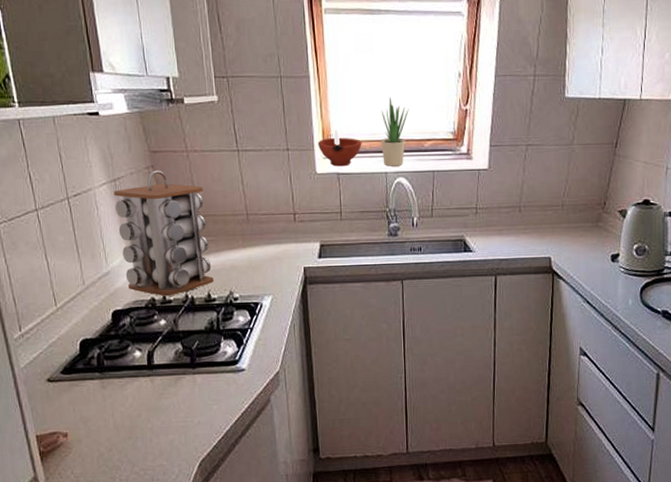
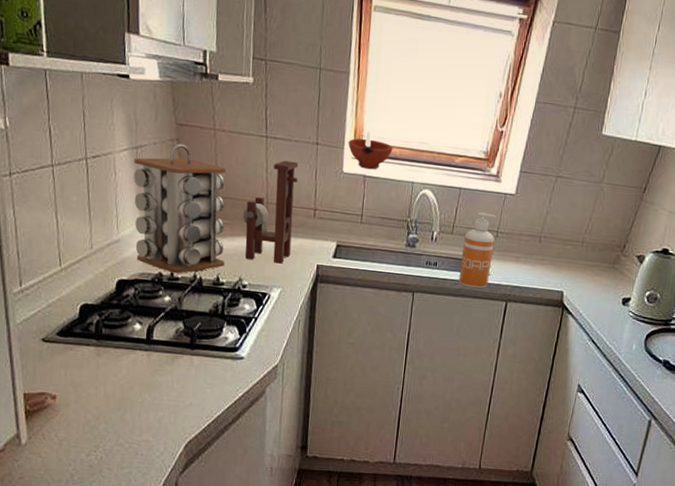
paper towel holder: none [224,170,277,272] -> present [242,160,299,264]
potted plant: present [381,97,409,166] -> none [411,107,445,178]
soap dispenser: none [444,191,475,267] -> present [458,212,497,289]

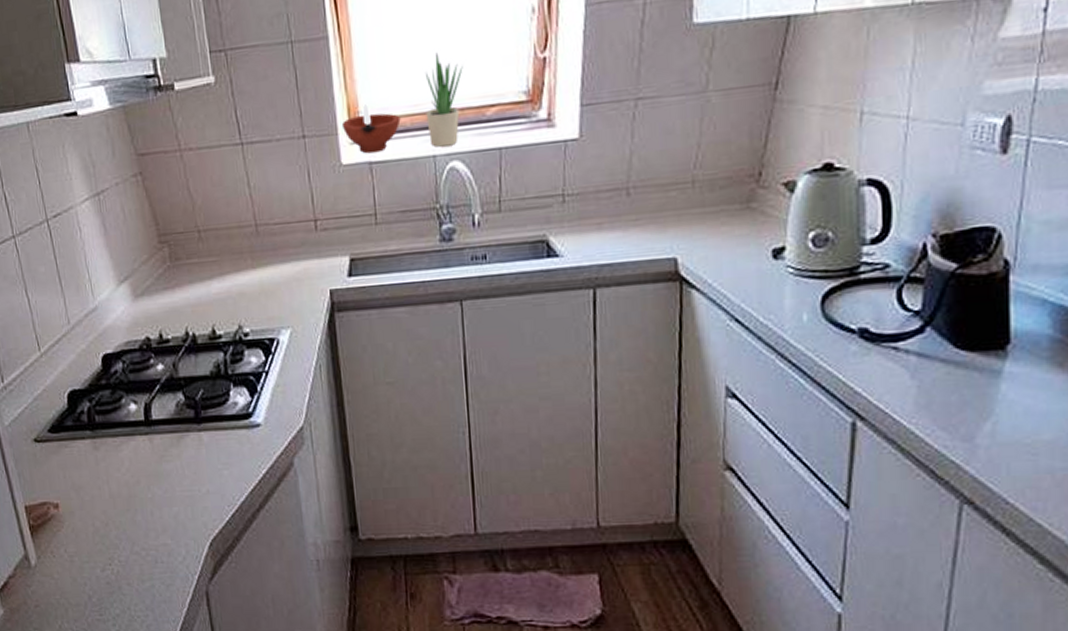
spice rack: present [134,143,226,274] -> none [97,177,219,335]
paper towel holder: present [242,160,299,264] -> none [229,165,296,300]
potted plant: none [411,107,445,178] -> present [426,52,463,147]
soap dispenser: present [458,212,497,289] -> none [518,173,563,280]

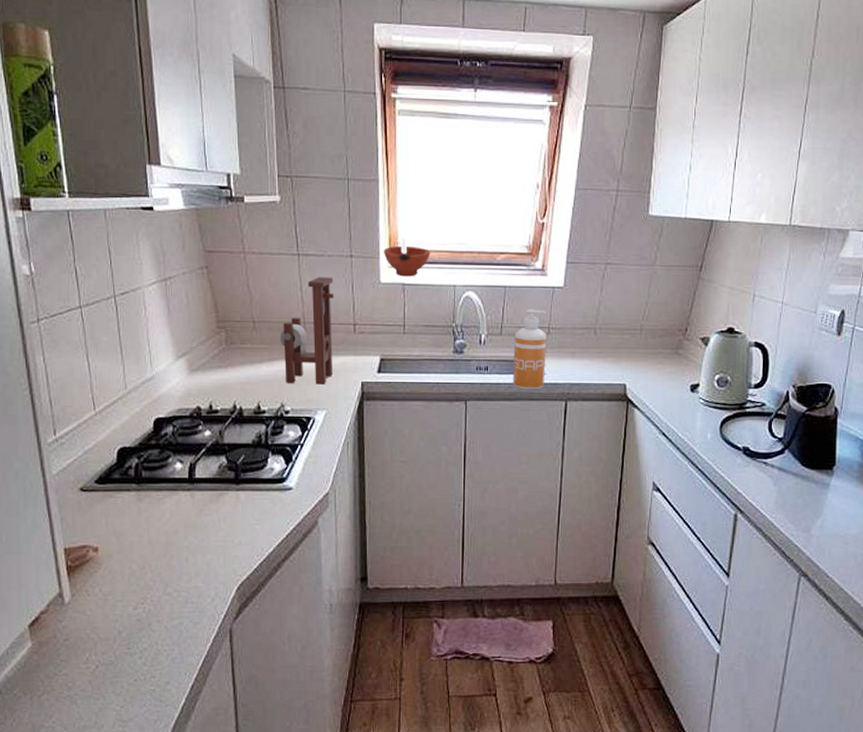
paper towel holder: none [229,165,296,300] -> present [279,277,335,385]
potted plant: present [426,52,463,147] -> none [451,206,482,279]
soap dispenser: none [518,173,563,280] -> present [513,309,547,390]

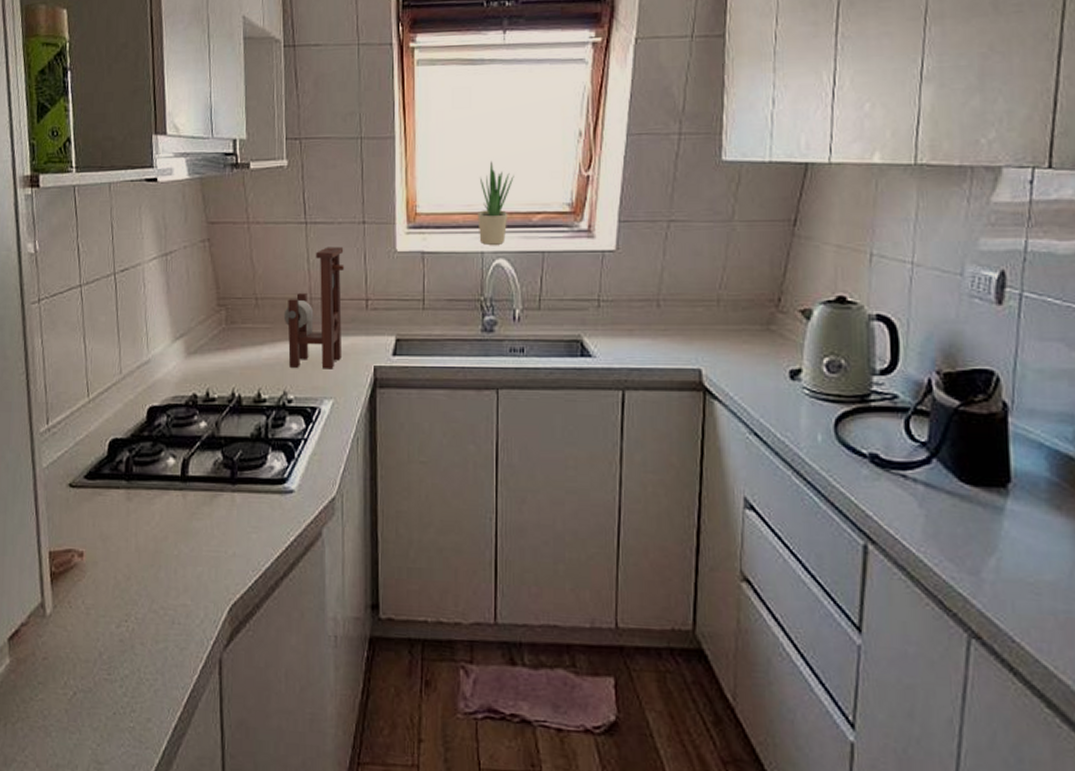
oil lamp: present [383,236,431,277] -> none [399,198,454,244]
potted plant: none [451,206,482,279] -> present [477,161,514,245]
soap dispenser: present [513,309,547,390] -> none [555,278,596,376]

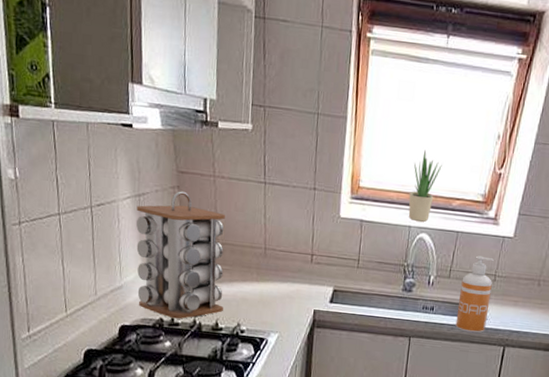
spice rack: none [163,244,266,393] -> present [136,191,225,319]
paper towel holder: present [283,246,345,369] -> none [241,206,296,309]
soap dispenser: none [555,278,596,376] -> present [455,255,495,334]

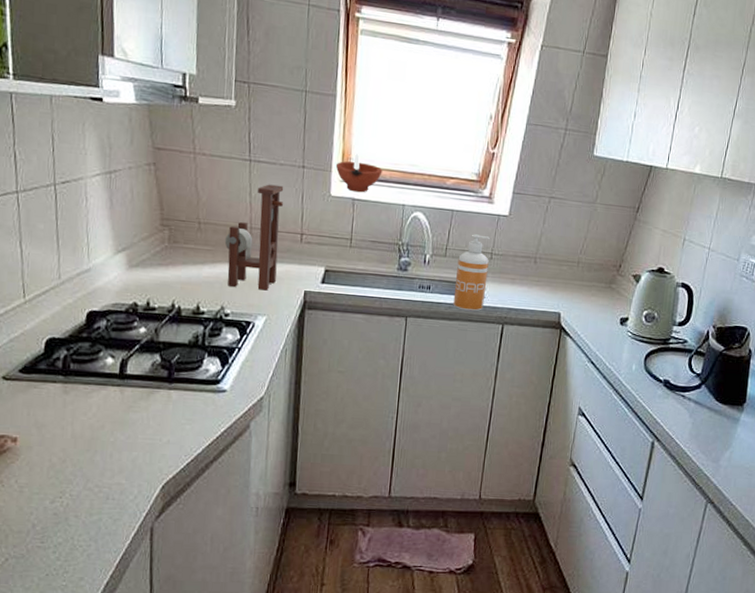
spice rack: present [136,191,225,319] -> none [107,168,207,303]
paper towel holder: none [241,206,296,309] -> present [224,184,284,291]
oil lamp: none [345,174,390,214] -> present [335,153,383,193]
potted plant: present [408,150,442,222] -> none [402,129,435,200]

